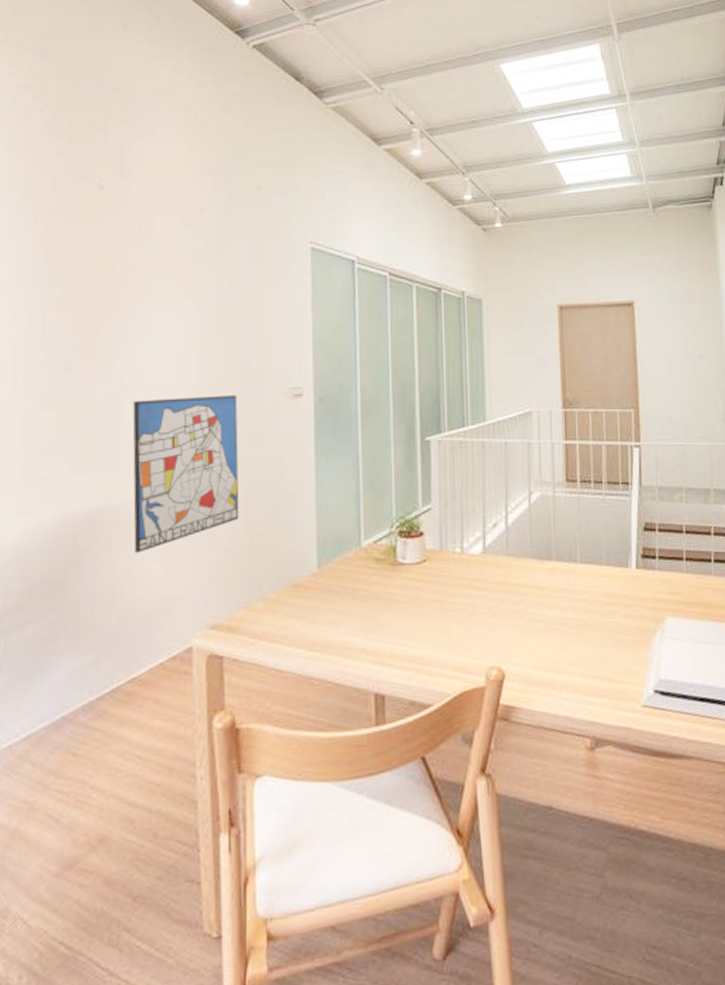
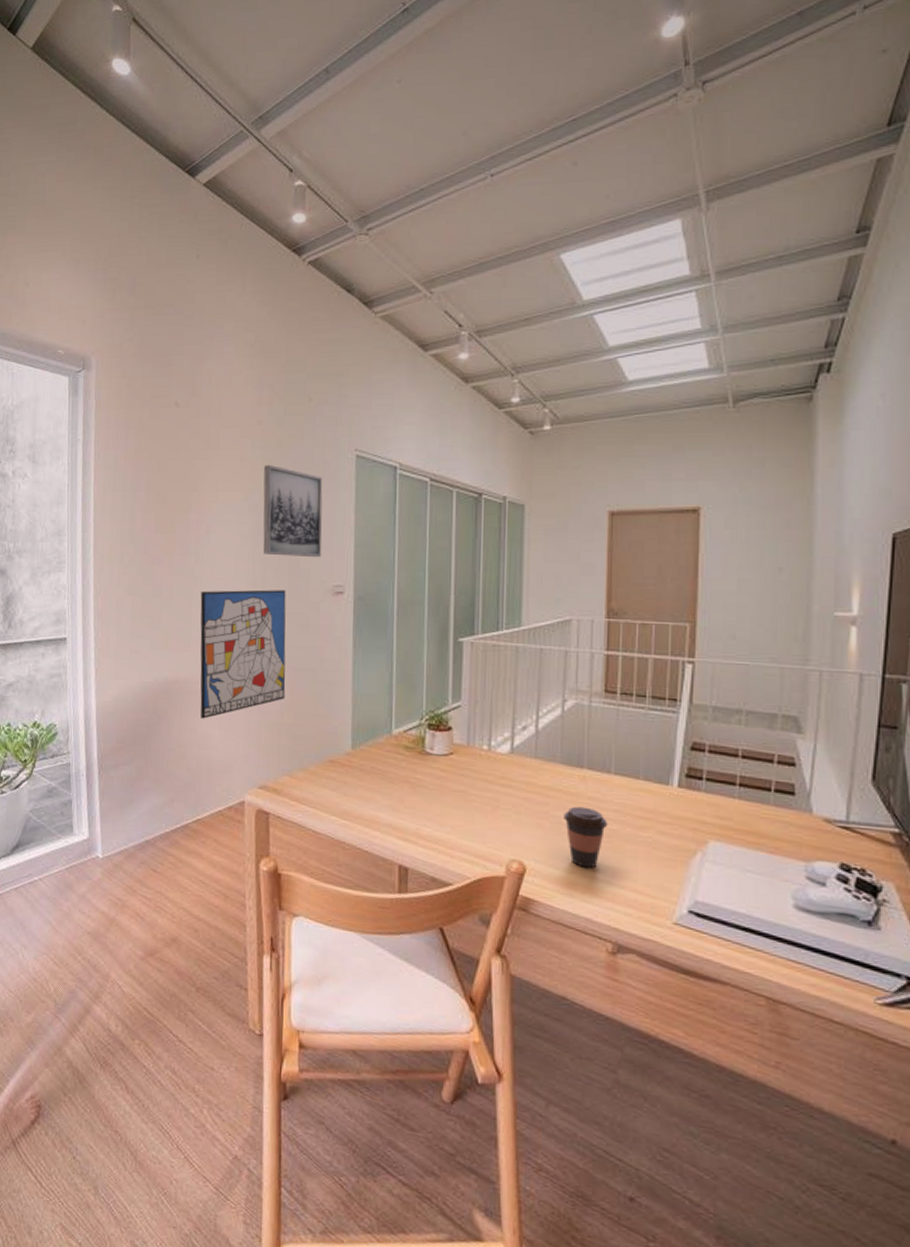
wall art: none [208,257,277,358] -> present [263,465,323,558]
coffee cup: none [537,600,578,664] -> present [563,806,608,868]

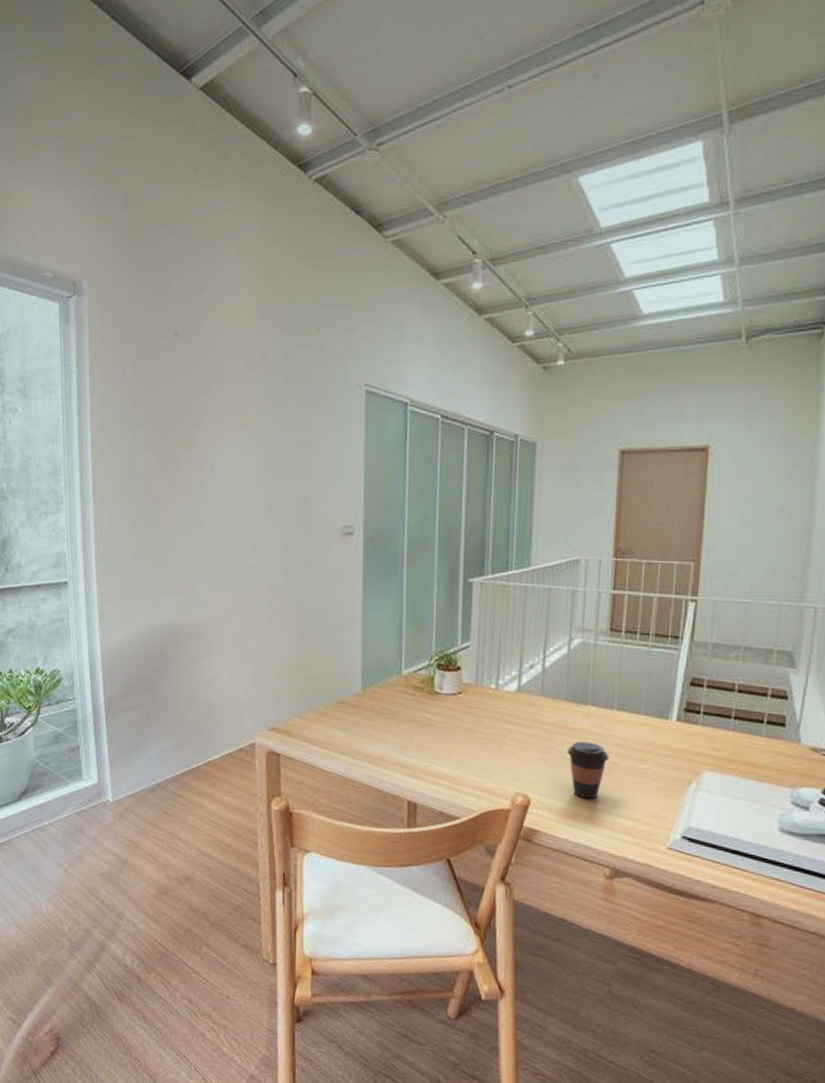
wall art: present [200,589,287,719] -> none [206,531,295,662]
wall art: present [263,465,323,558] -> none [269,400,332,498]

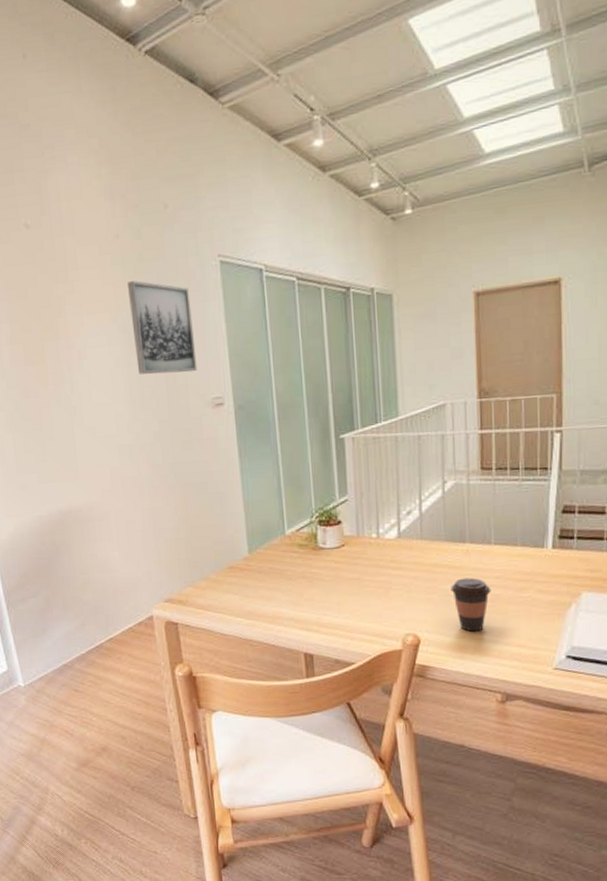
wall art: none [269,400,332,498] -> present [128,281,198,375]

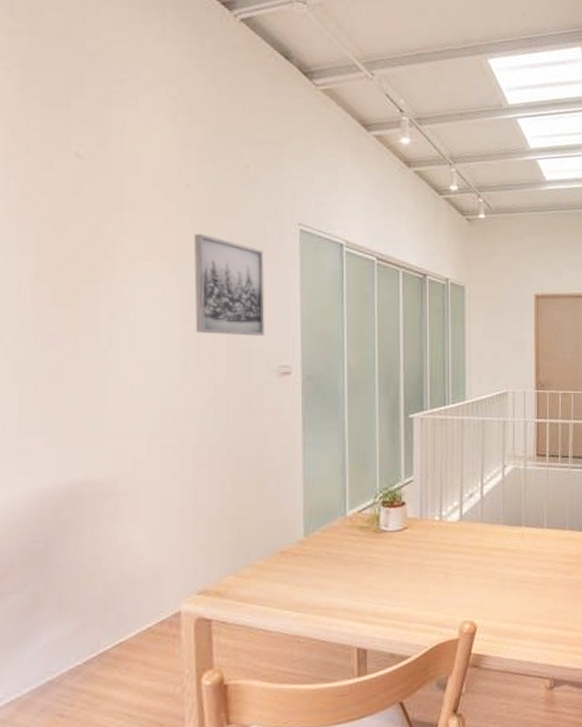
coffee cup: present [451,577,491,632] -> none [507,561,543,617]

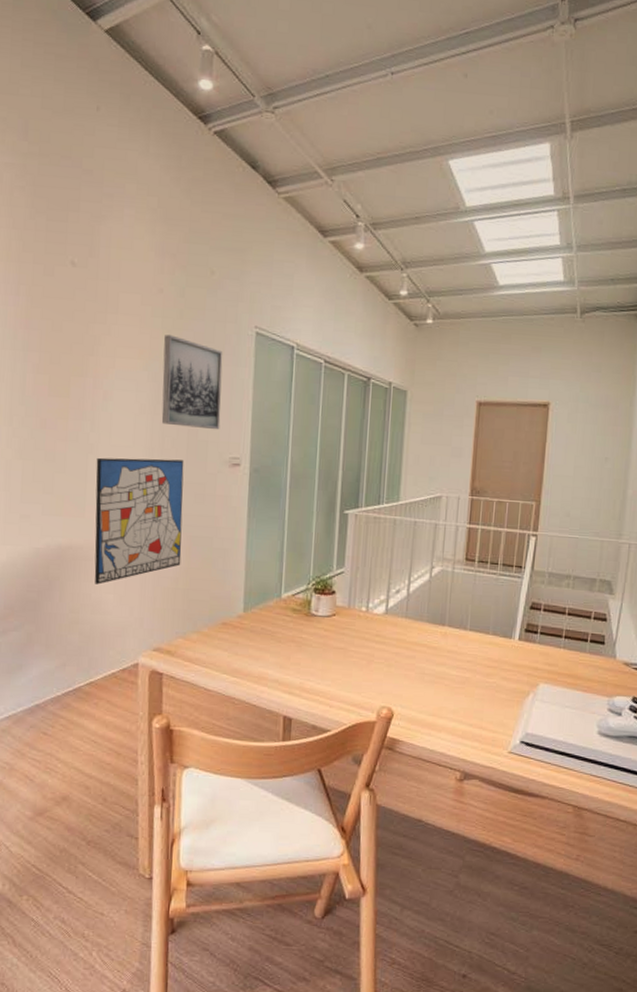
wall art: none [116,372,227,524] -> present [94,457,184,585]

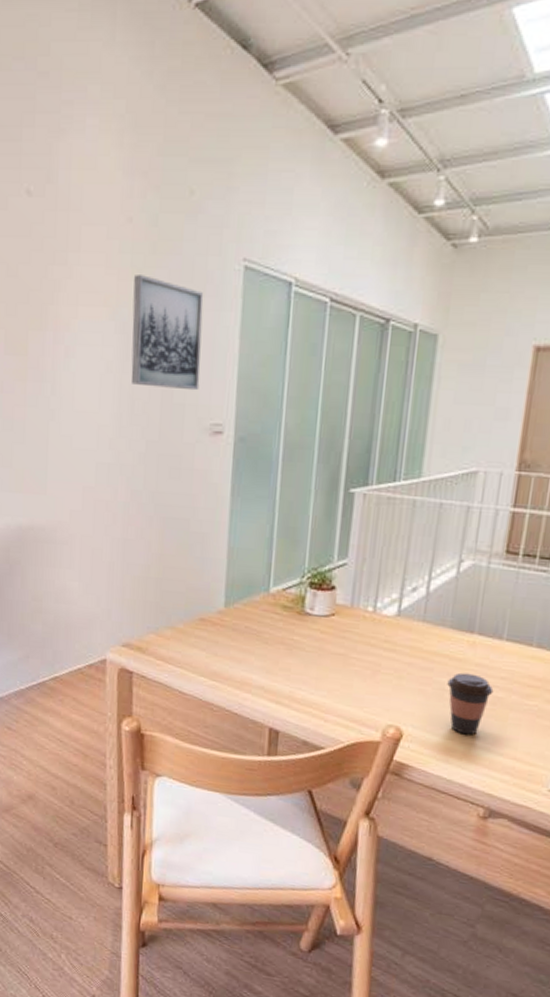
wall art: present [94,457,184,585] -> none [57,425,157,571]
coffee cup: none [427,658,462,711] -> present [447,672,494,735]

